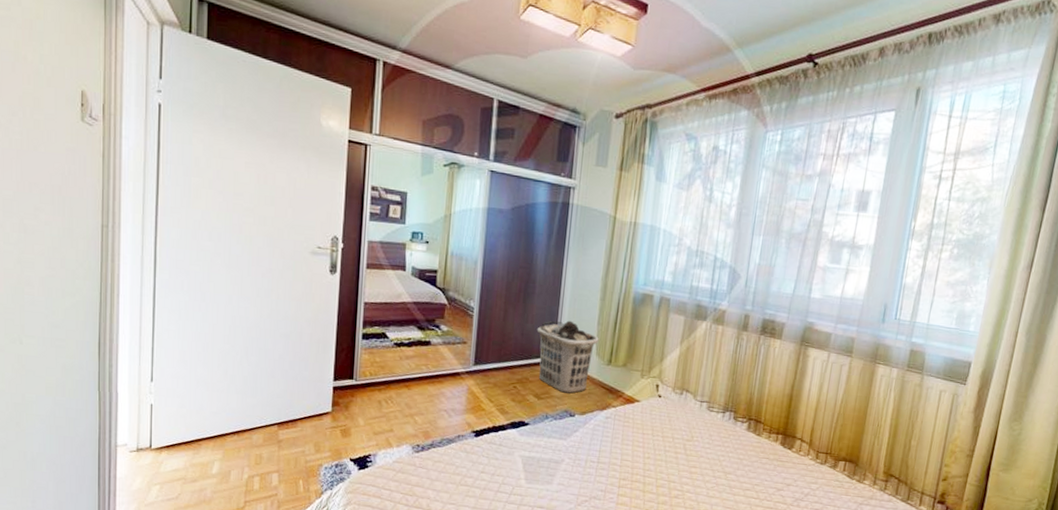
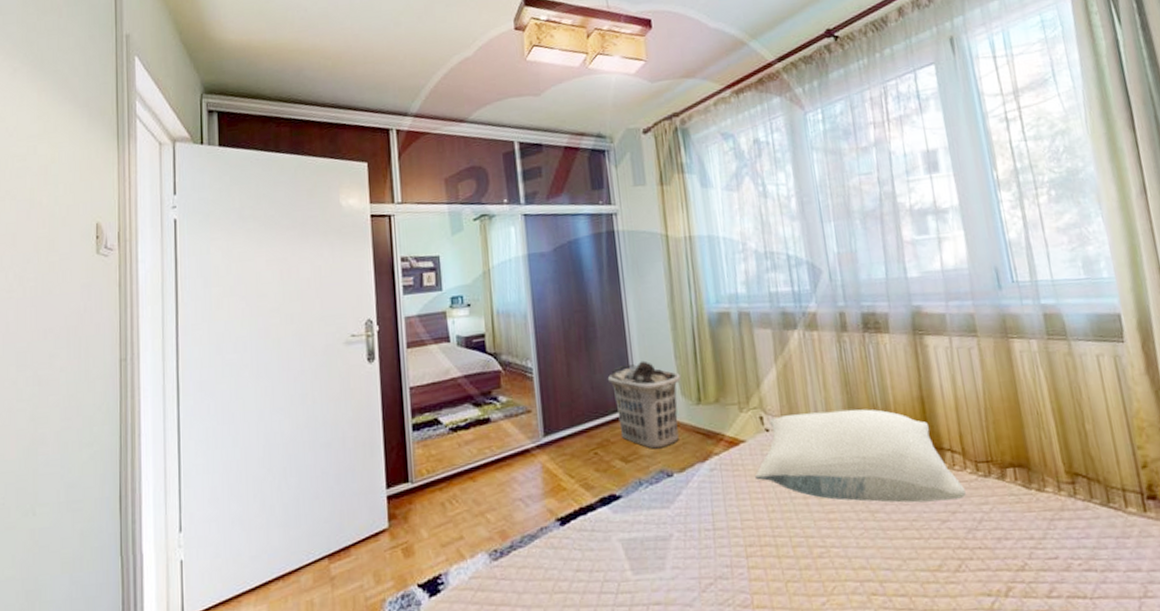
pillow: none [640,387,803,476] -> present [754,409,966,503]

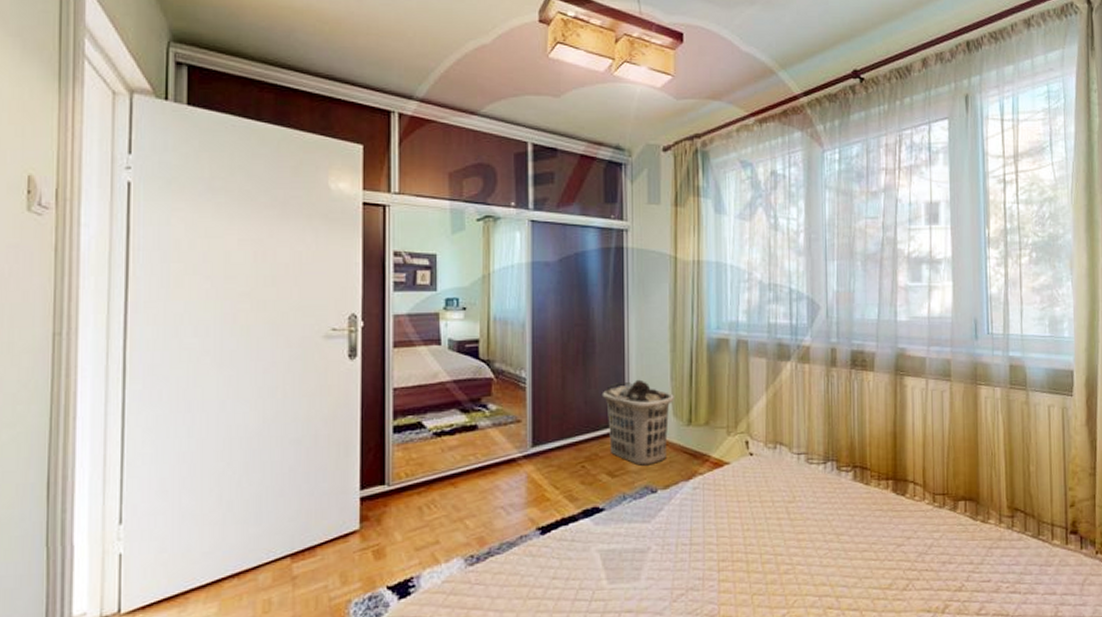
pillow: present [754,409,966,503] -> none [734,439,921,528]

